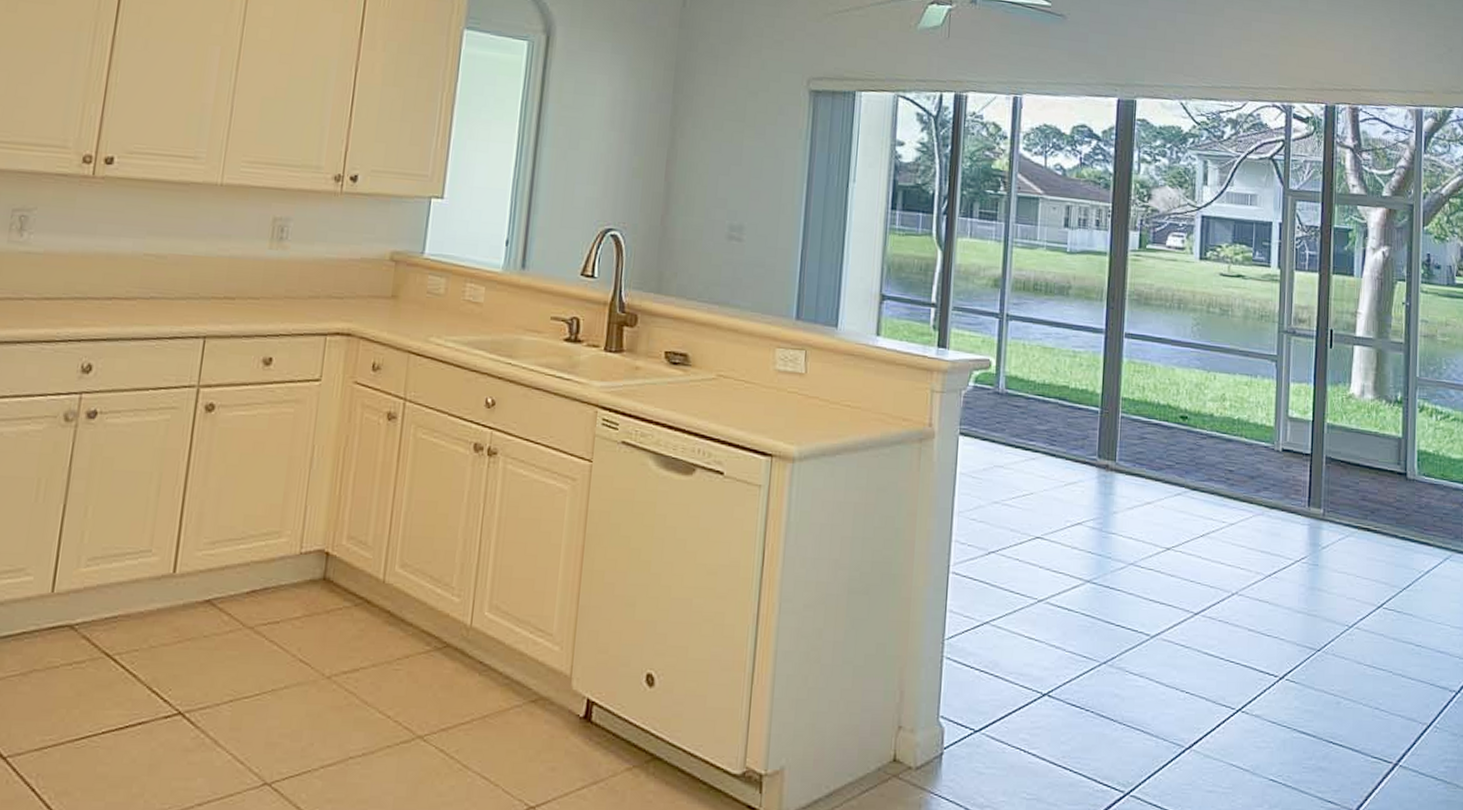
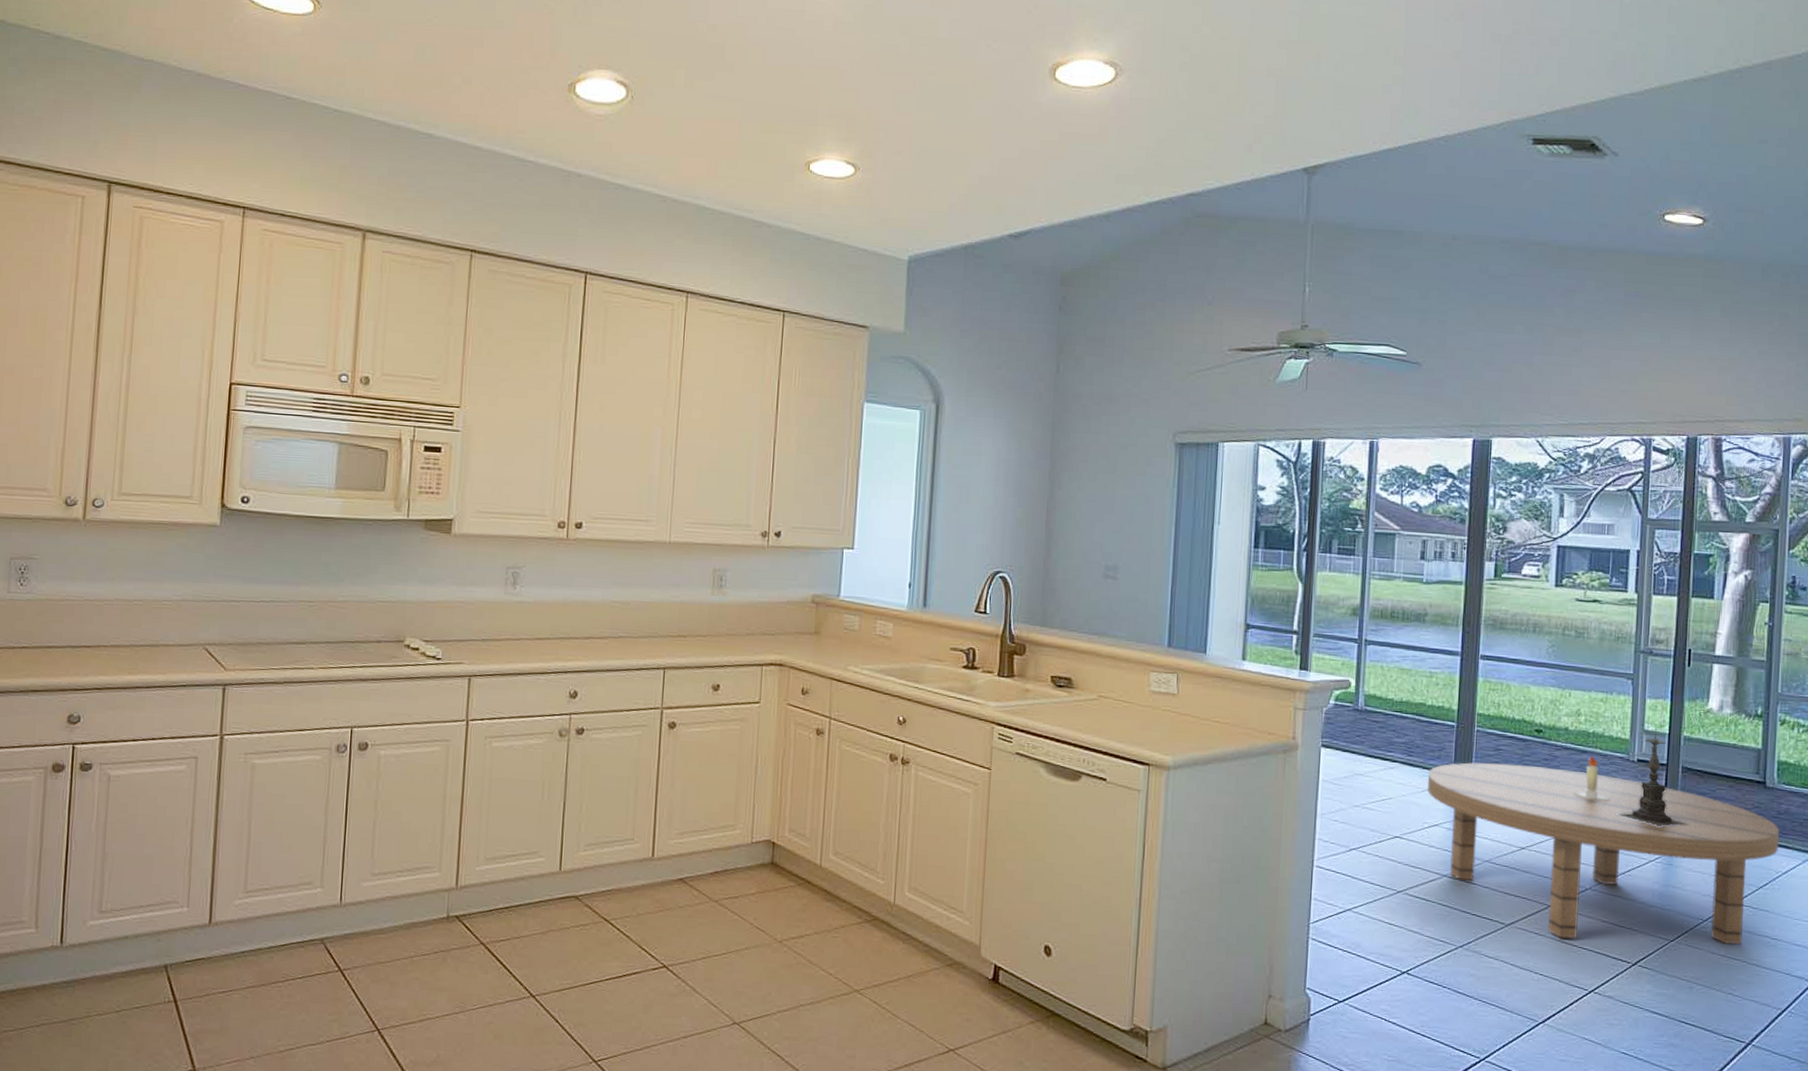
dining table: none [1070,444,1421,654] -> present [1428,755,1779,945]
candle holder: none [1262,413,1334,523] -> present [1617,726,1690,827]

